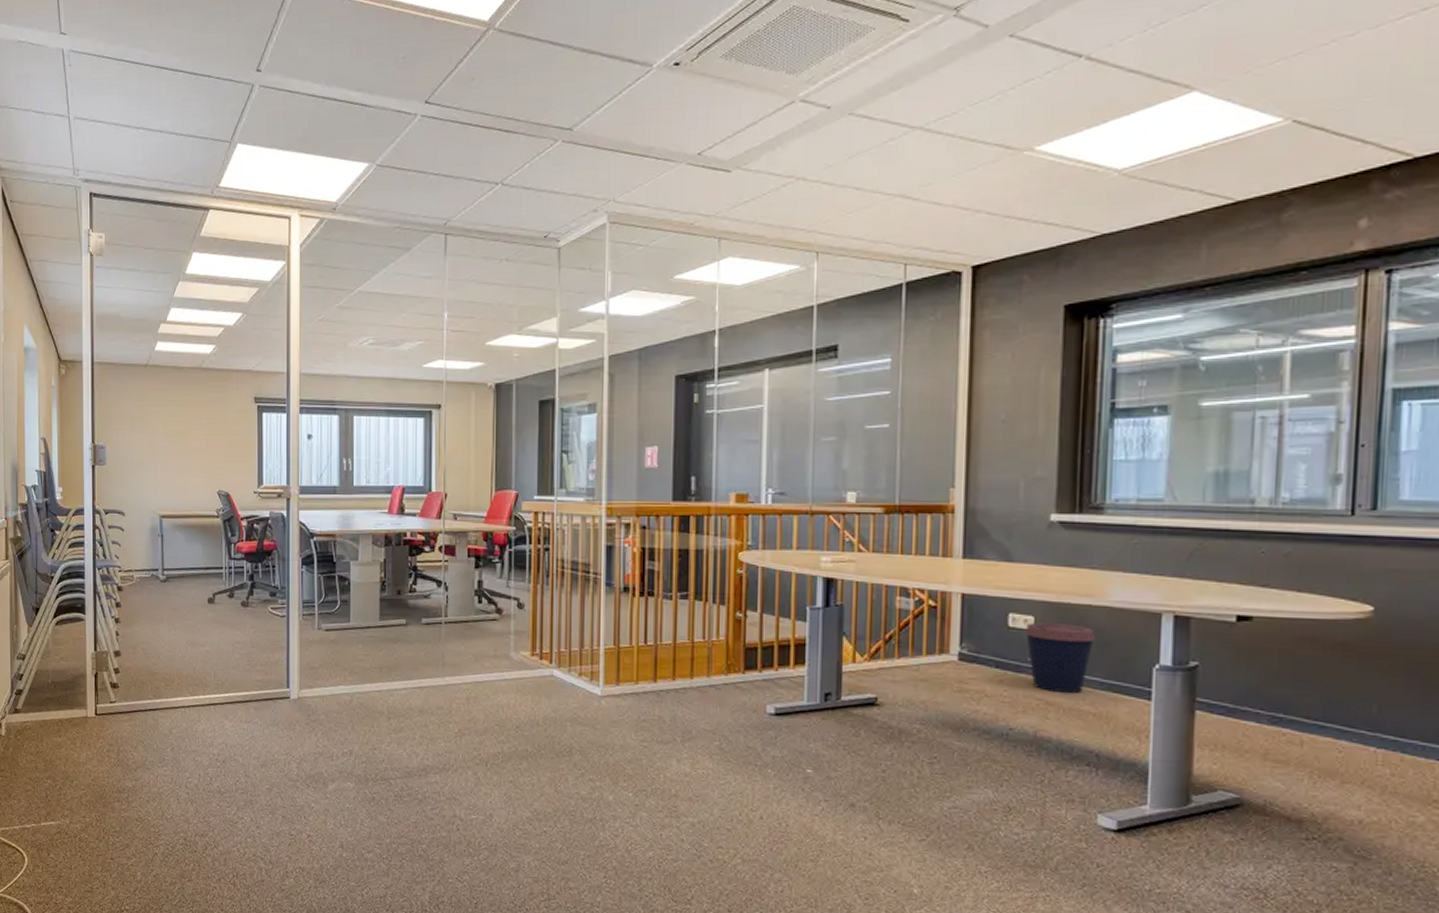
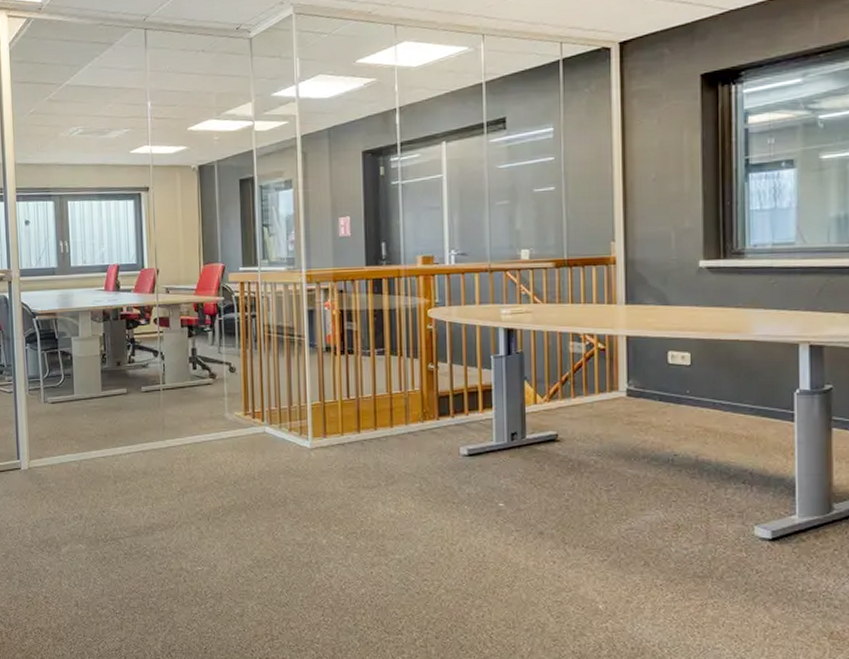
coffee cup: present [1025,623,1096,693] -> none [683,358,744,419]

